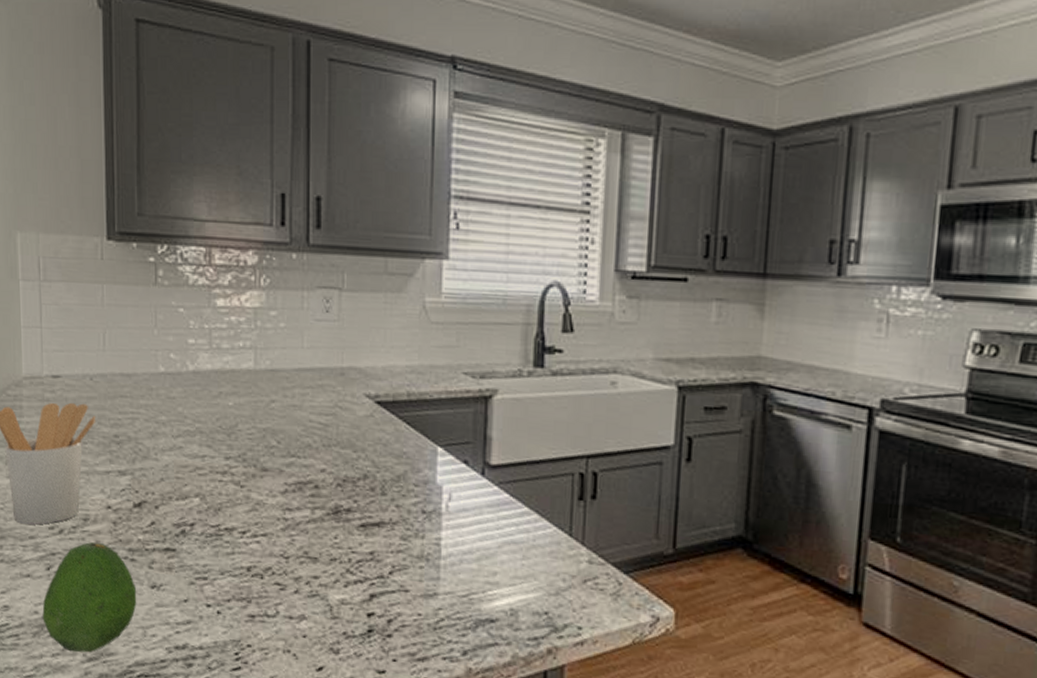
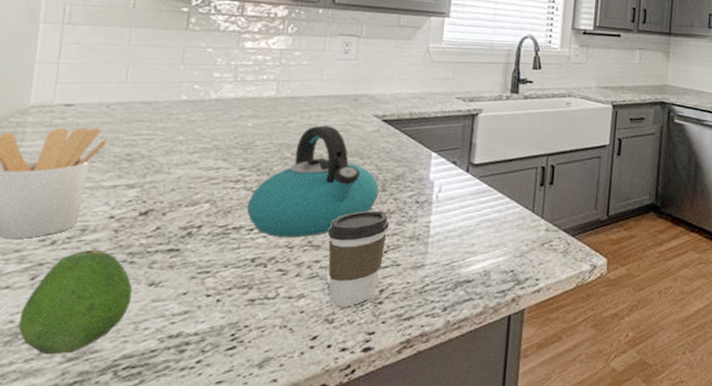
kettle: none [236,407,377,546] -> present [246,125,379,237]
coffee cup: none [325,519,393,636] -> present [328,210,389,306]

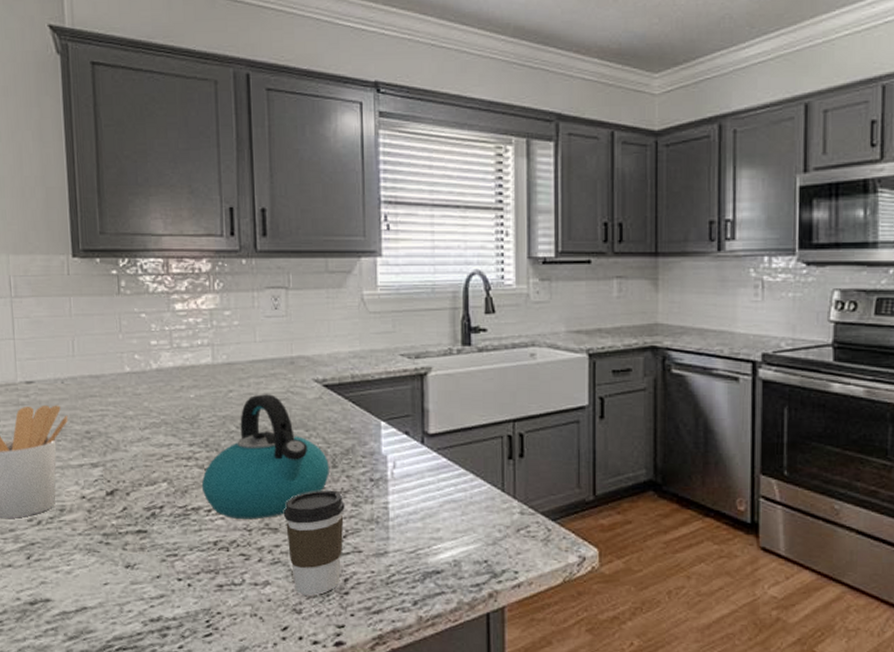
fruit: present [18,249,133,355] -> none [24,529,113,633]

